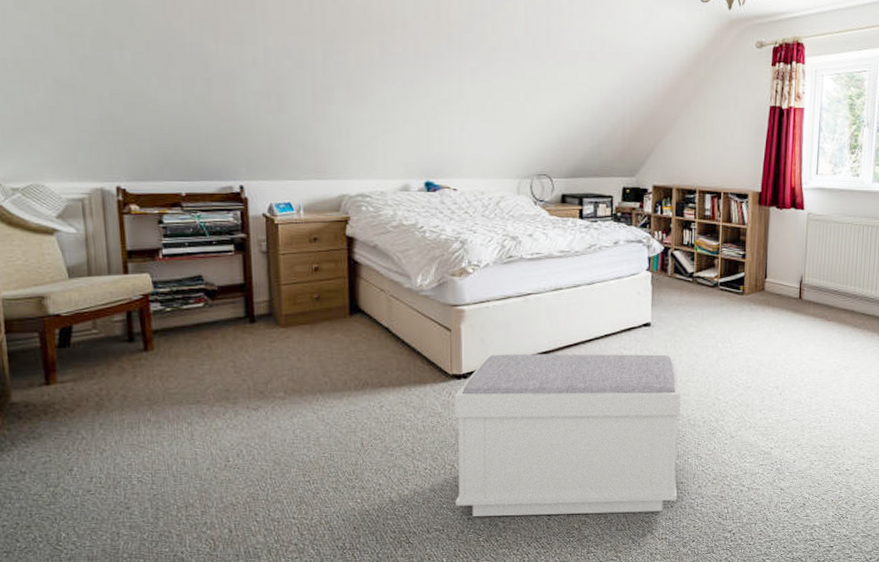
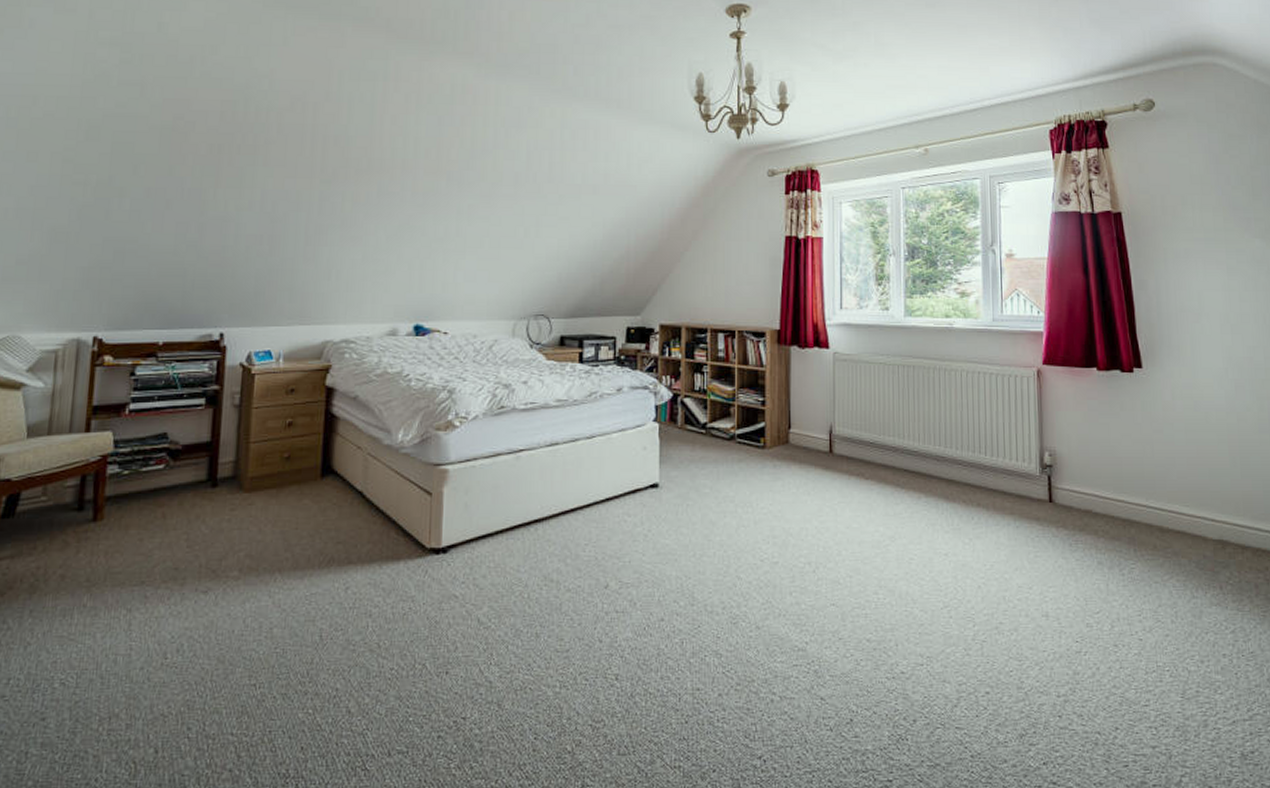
bench: present [454,354,681,516] -> none [424,522,695,734]

